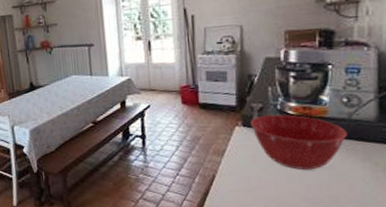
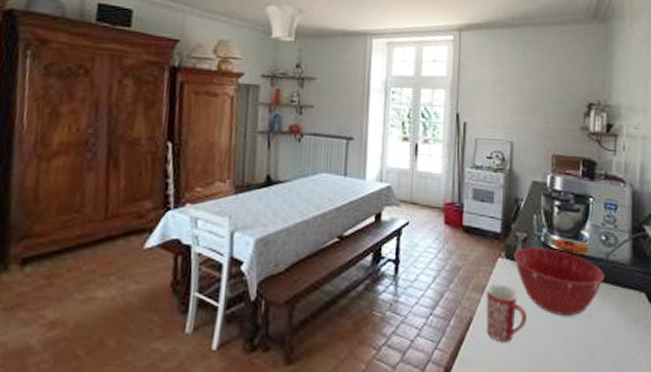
mug: none [225,147,267,193] -> present [486,283,526,343]

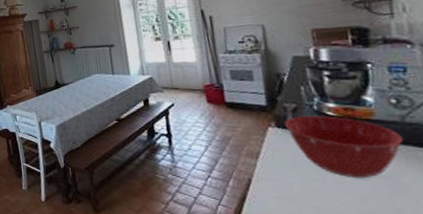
mug: present [486,283,526,343] -> none [260,150,312,201]

